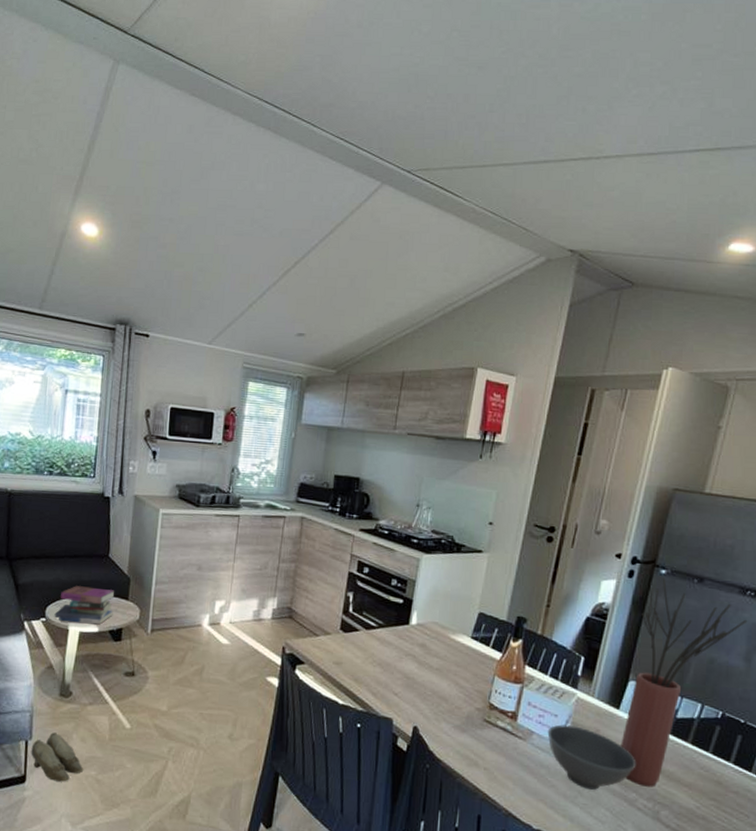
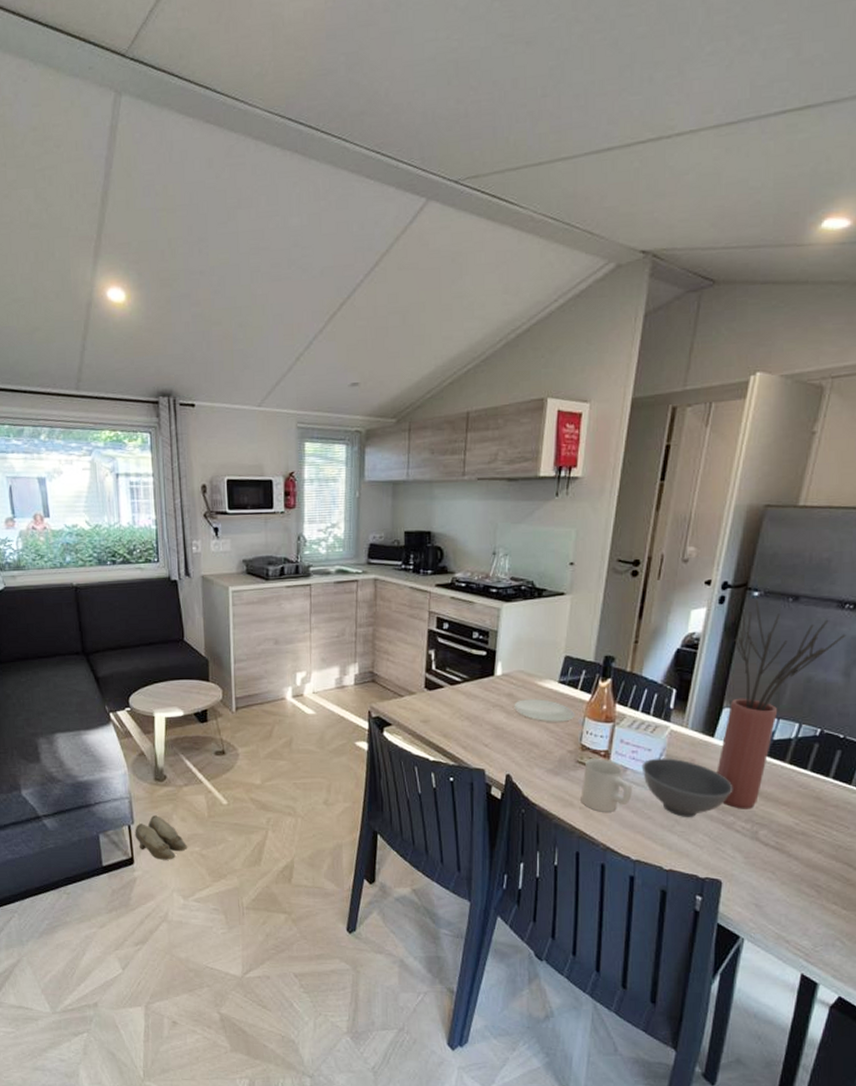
books: present [54,586,115,625] -> none [138,672,196,709]
plate: none [426,651,486,679] -> present [514,699,576,723]
cup: none [485,718,537,776] -> present [580,759,632,812]

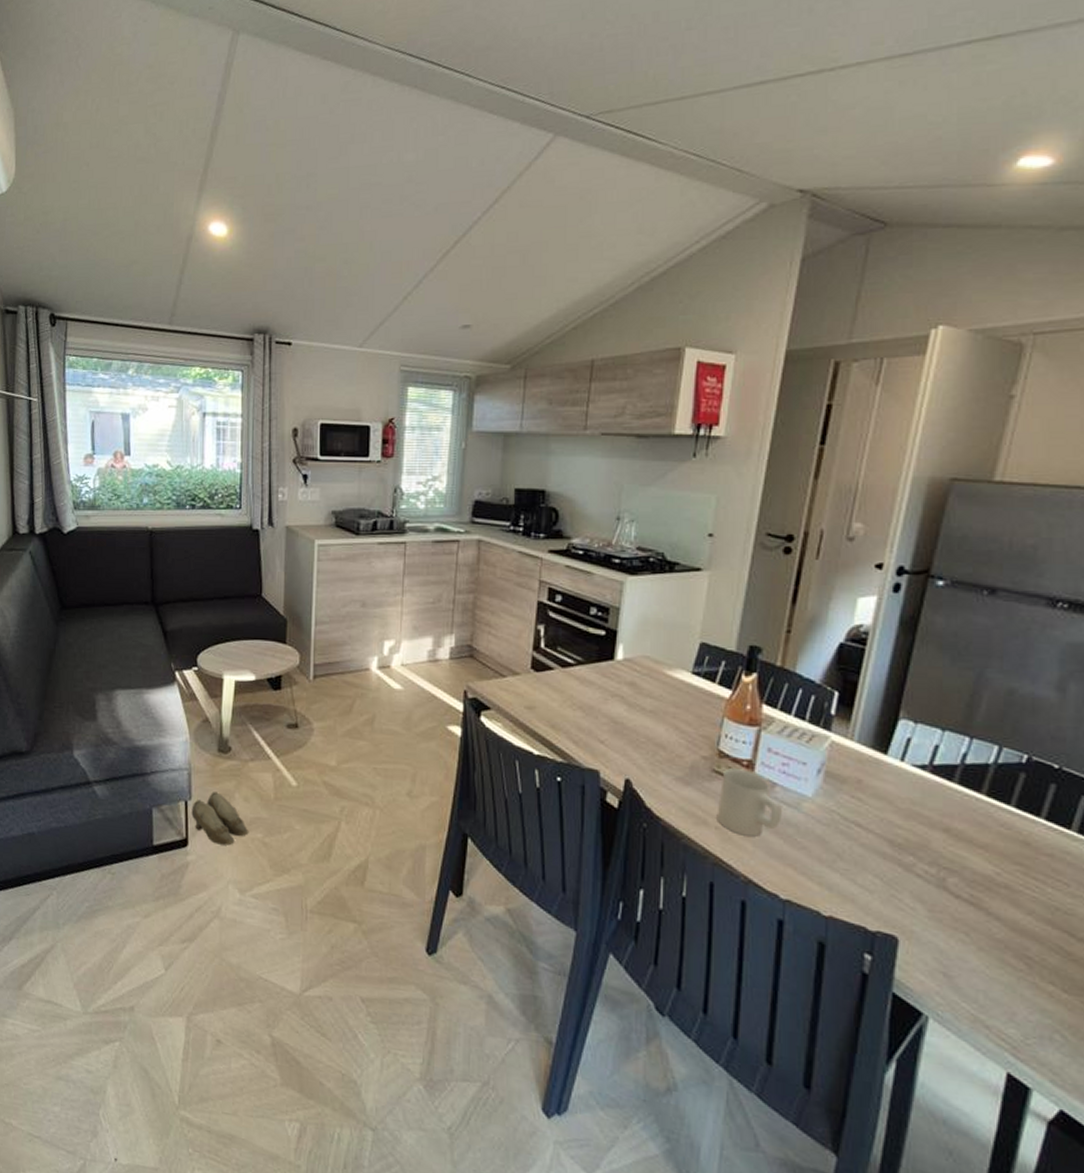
plate: present [514,699,576,723] -> none [637,690,712,722]
bowl: present [641,758,733,817] -> none [794,774,913,852]
vase: present [717,601,847,809] -> none [891,591,1060,849]

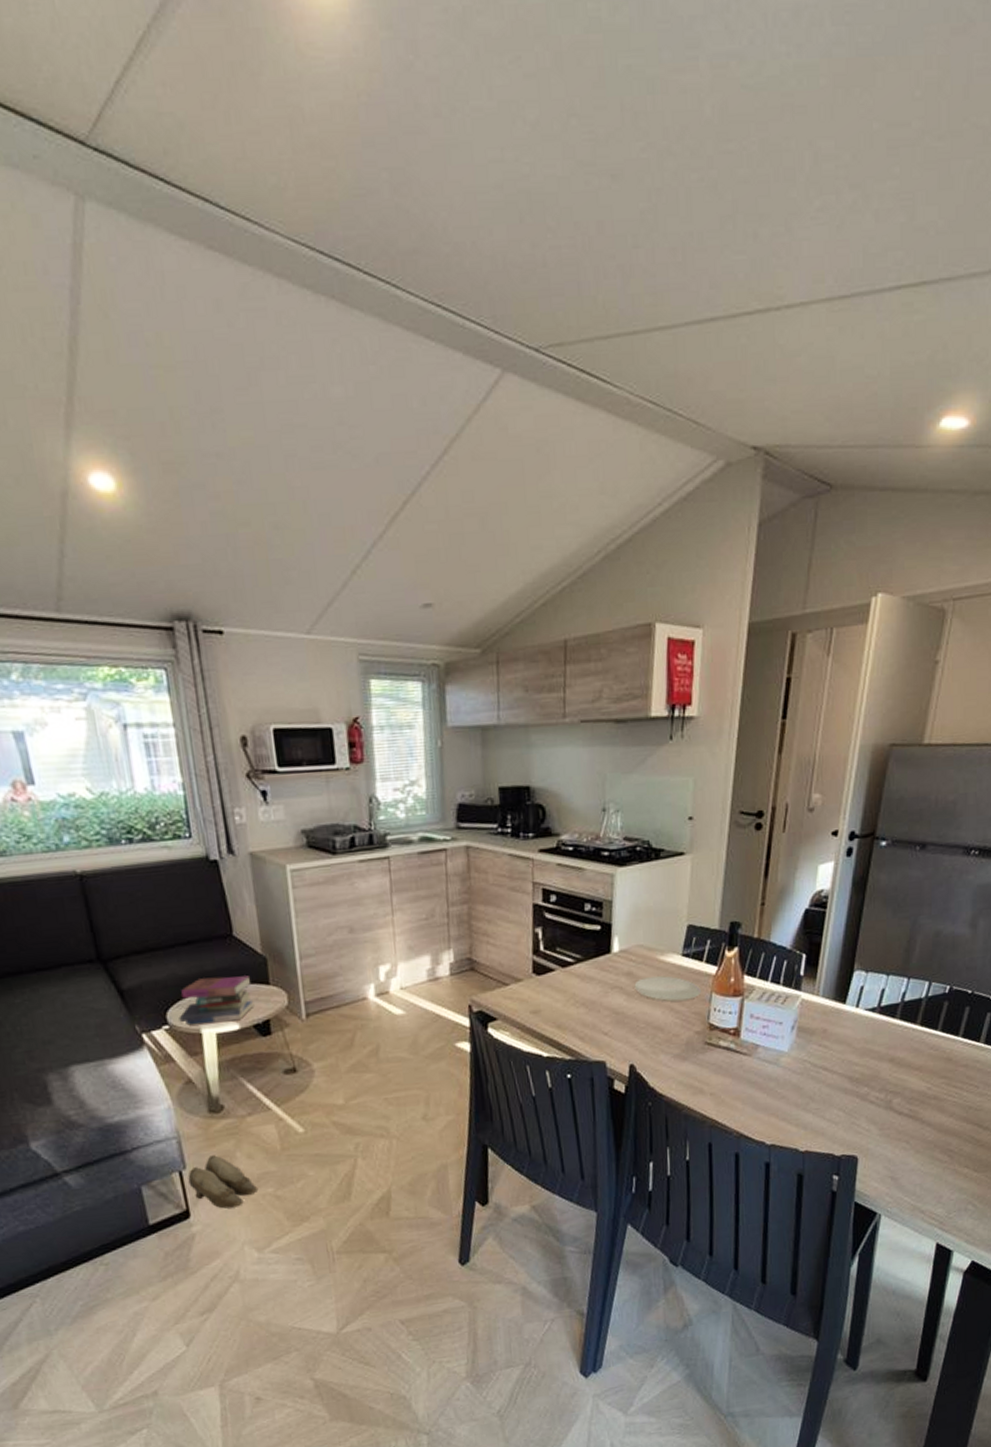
books: none [207,630,271,672] -> present [179,975,255,1024]
plate: none [637,690,712,722] -> present [634,976,702,1003]
cup: present [716,768,782,837] -> none [710,1037,764,1097]

